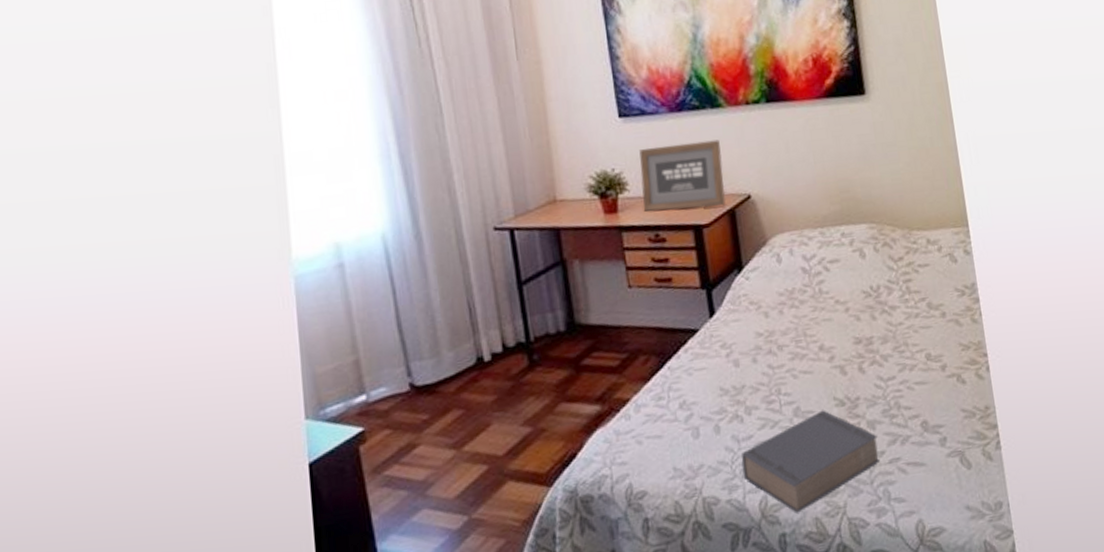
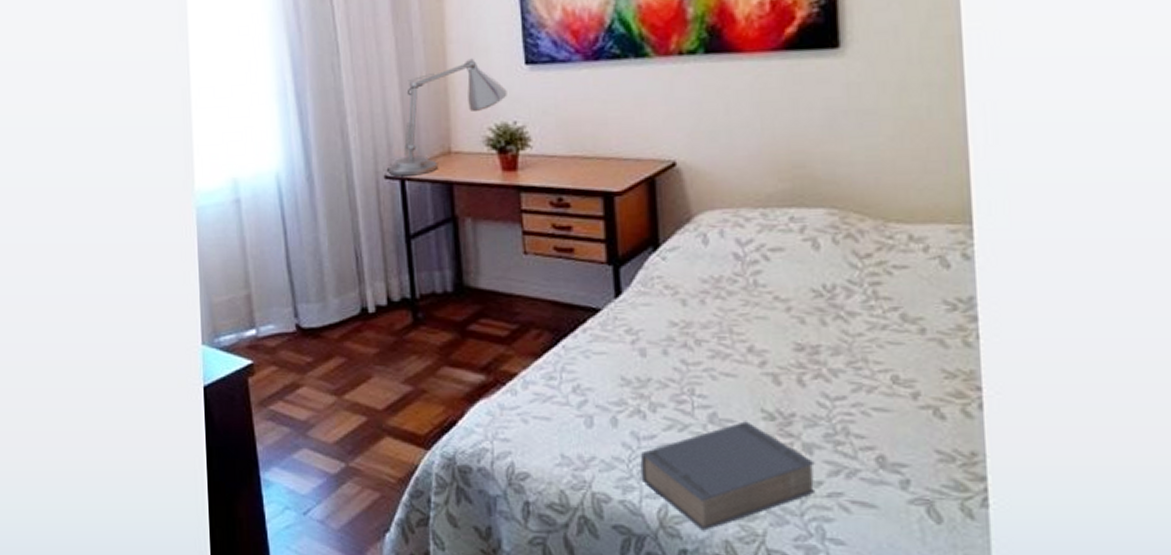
desk lamp: none [495,114,605,227] -> present [386,58,507,177]
picture frame: present [639,139,726,212] -> none [546,95,645,173]

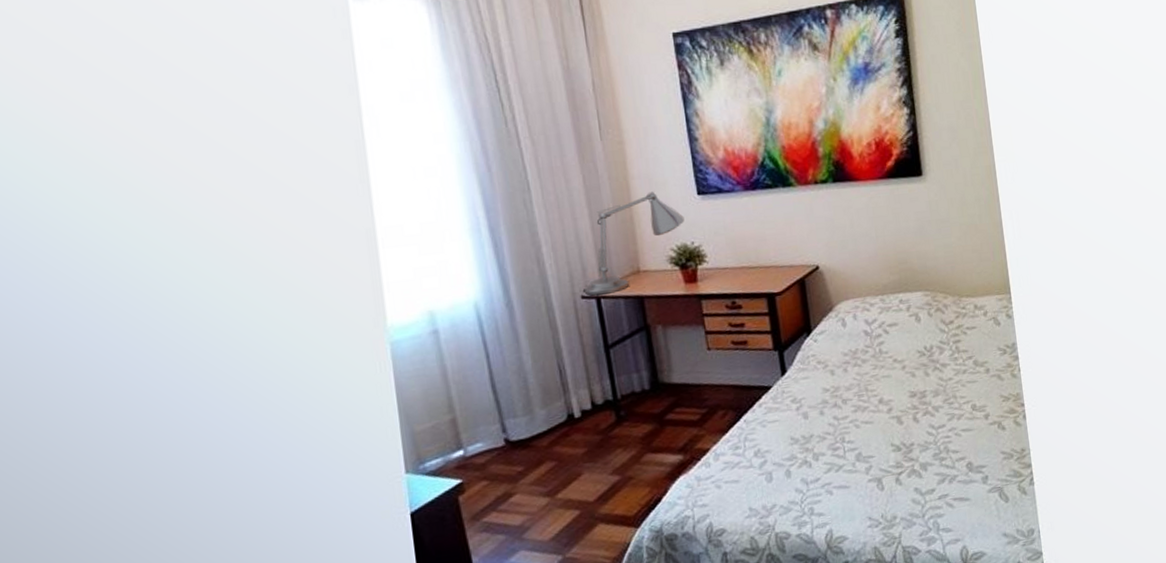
book: present [640,421,815,531] -> none [809,454,930,544]

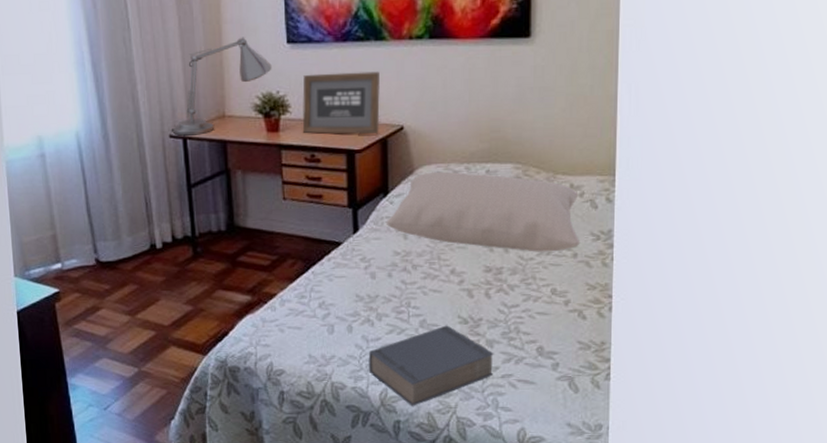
picture frame: none [717,216,796,282] -> present [302,71,380,135]
book: none [809,454,930,544] -> present [368,325,494,406]
cushion: none [813,303,991,374] -> present [387,171,581,252]

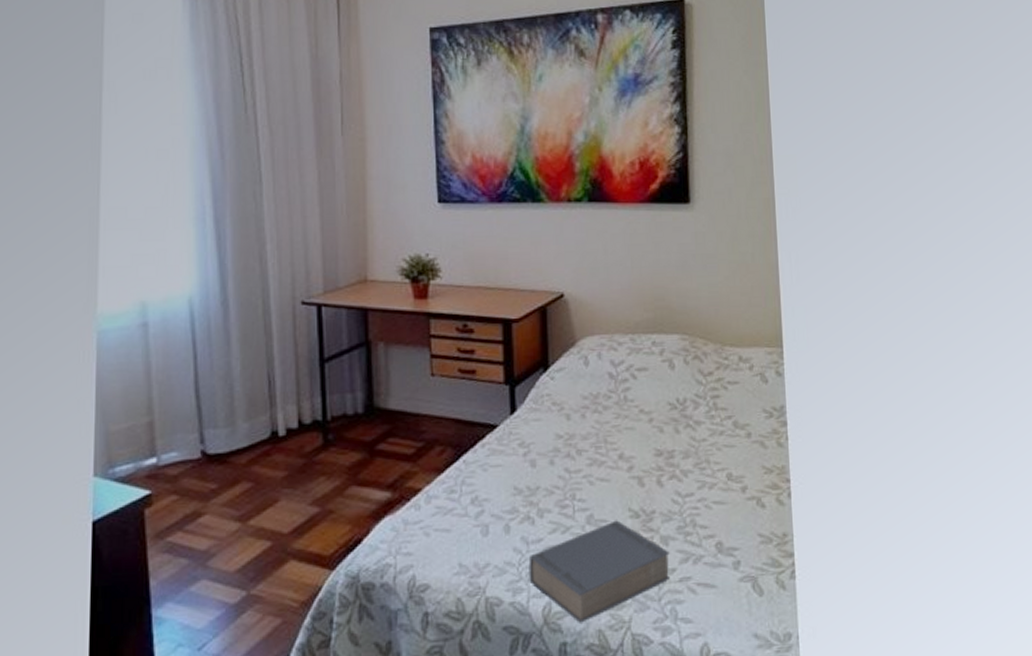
desk lamp: present [171,37,272,136] -> none [303,195,421,302]
picture frame: present [302,71,380,135] -> none [454,234,538,303]
cushion: present [387,171,581,252] -> none [547,343,753,432]

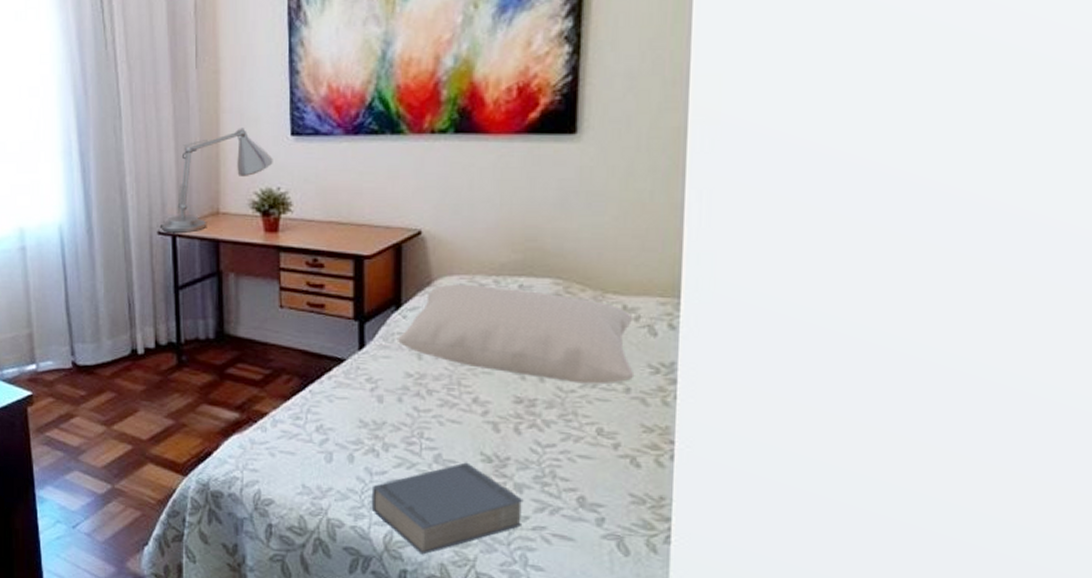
desk lamp: none [303,195,421,302] -> present [159,128,273,233]
cushion: none [547,343,753,432] -> present [398,284,635,385]

